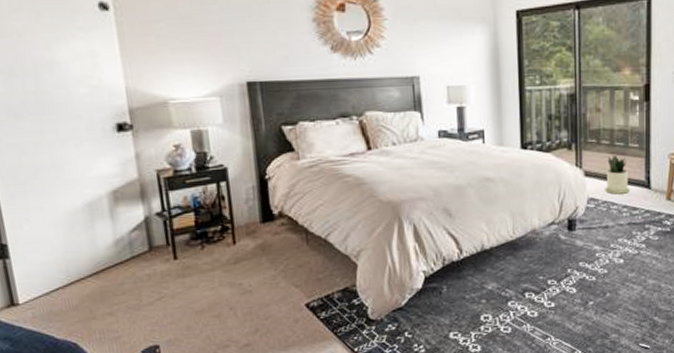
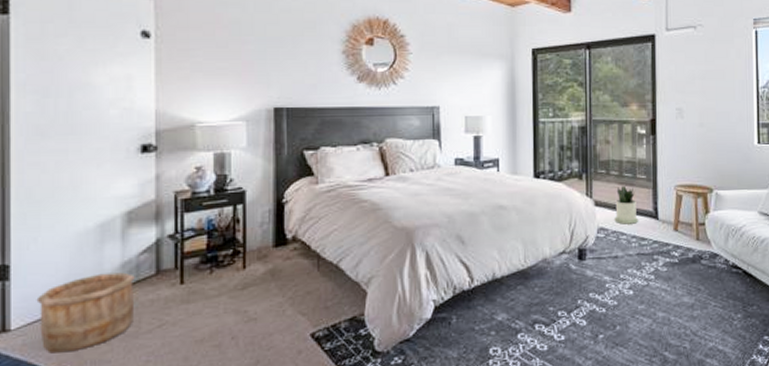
wooden bucket: none [38,249,134,325] -> present [36,272,135,354]

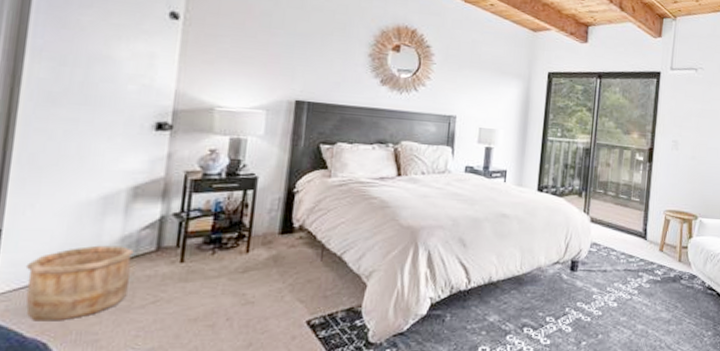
planter: present [614,185,639,224] -> none [607,205,629,242]

